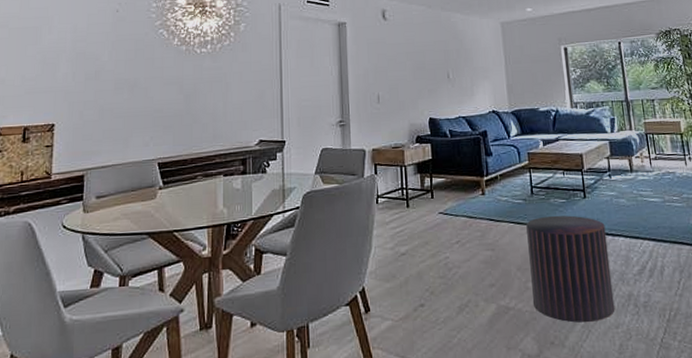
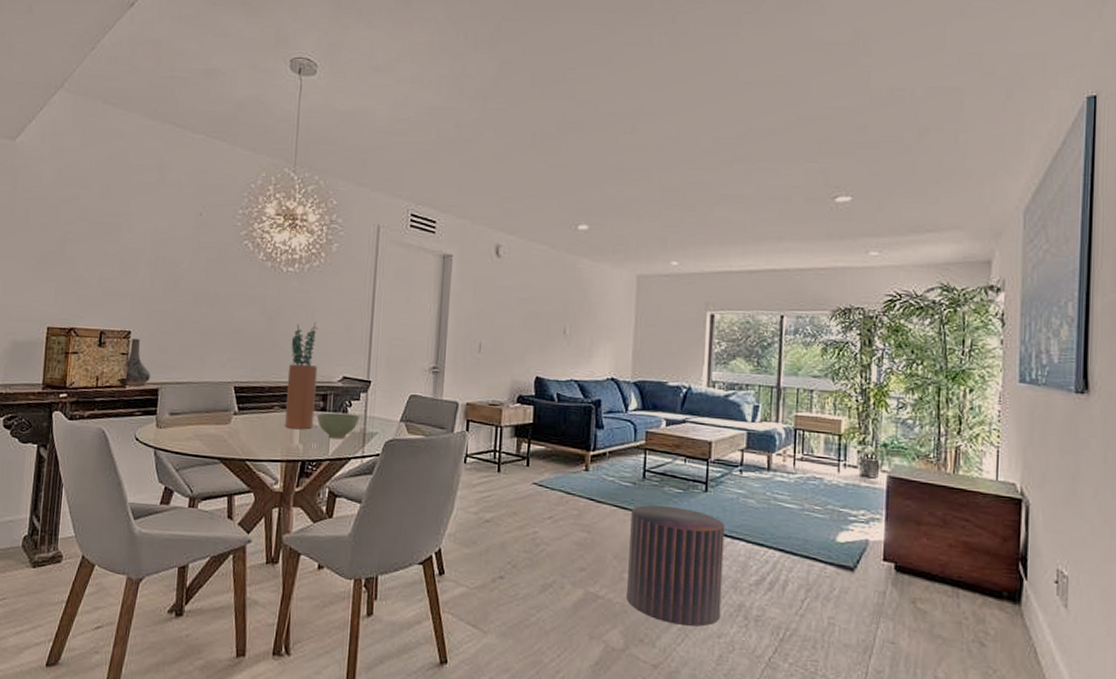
decorative vase: none [40,129,76,177] -> present [115,338,151,387]
vase: none [208,94,236,196] -> present [284,322,318,430]
bowl: none [238,173,278,199] -> present [317,412,360,440]

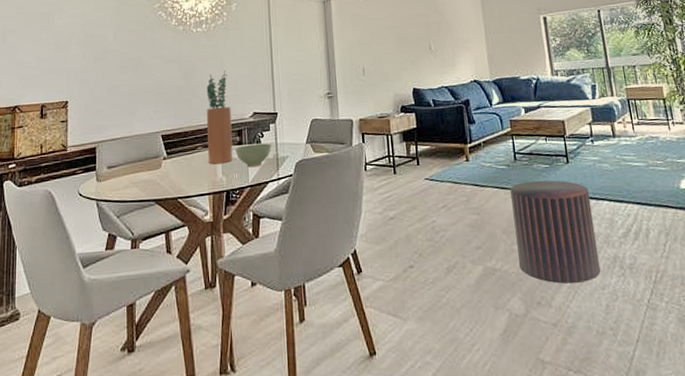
decorative vase: present [115,338,151,387] -> none [57,106,89,150]

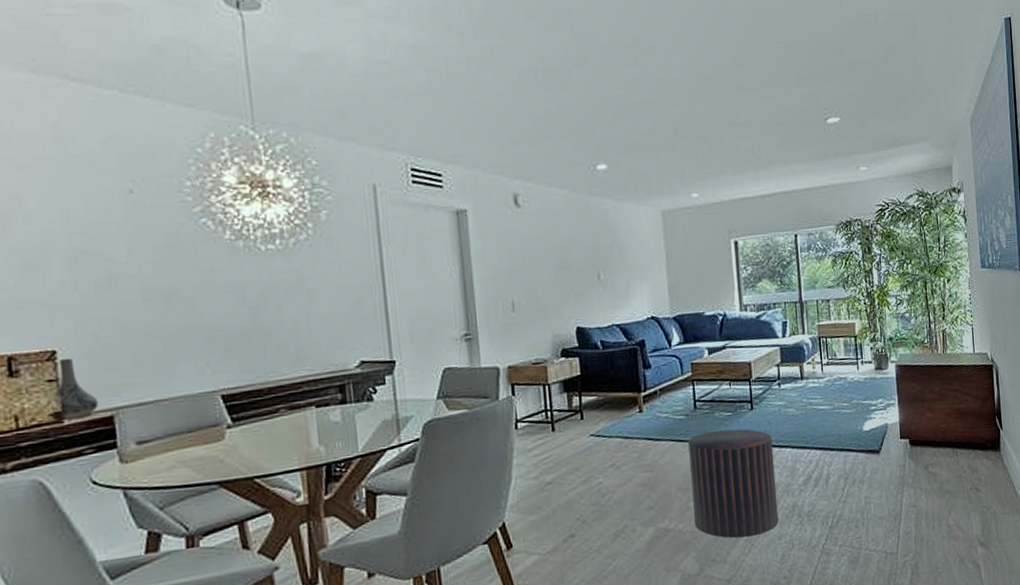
decorative vase: none [57,106,89,150] -> present [44,357,99,421]
vase: present [206,70,233,165] -> none [287,304,334,432]
bowl: present [235,143,272,168] -> none [336,400,390,433]

